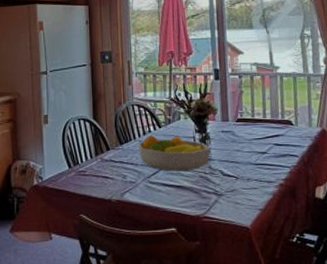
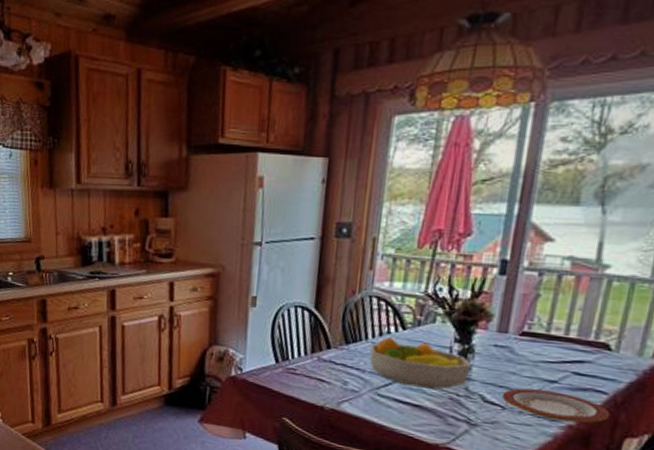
plate: none [234,159,303,182] -> present [501,388,611,423]

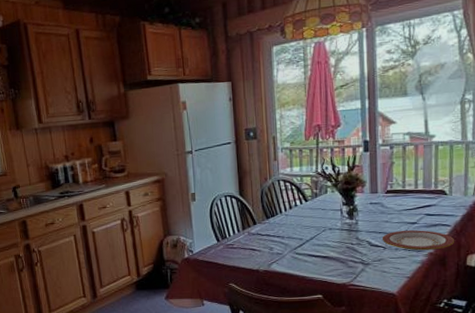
fruit bowl: present [369,336,471,389] -> none [284,208,357,243]

